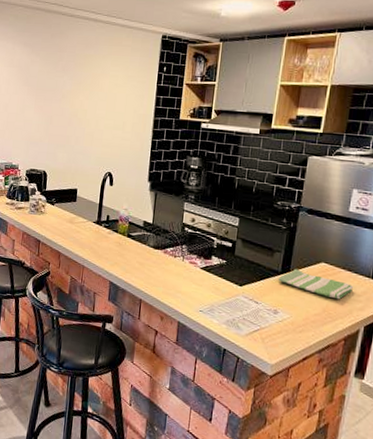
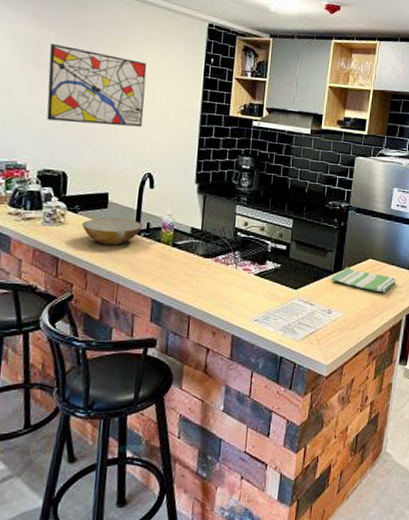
wall art: none [33,67,109,133] -> present [46,44,147,127]
bowl: none [57,209,103,233] -> present [81,217,143,246]

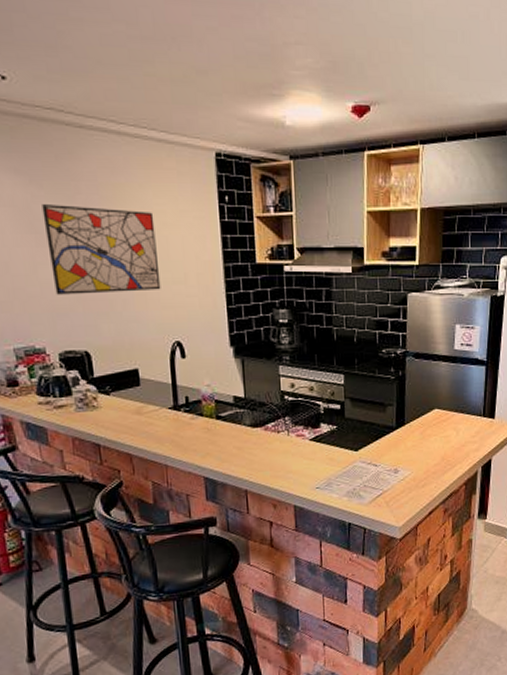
bowl: present [81,217,143,246] -> none [116,394,181,426]
dish towel: present [331,267,396,293] -> none [393,420,467,445]

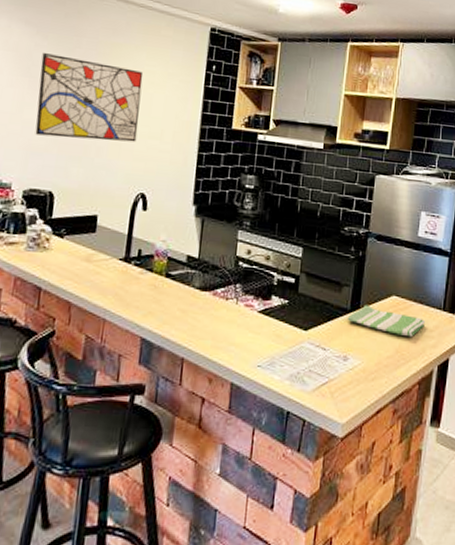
dish towel: none [393,420,467,445] -> present [347,305,425,337]

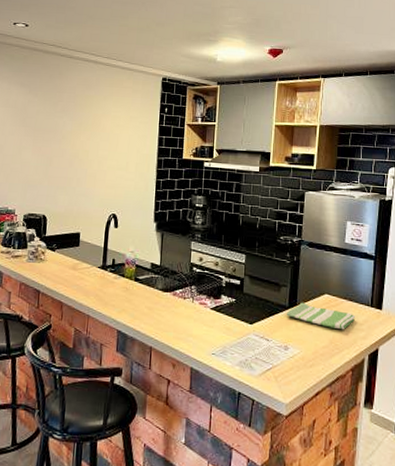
wall art: present [35,53,144,142] -> none [31,107,111,173]

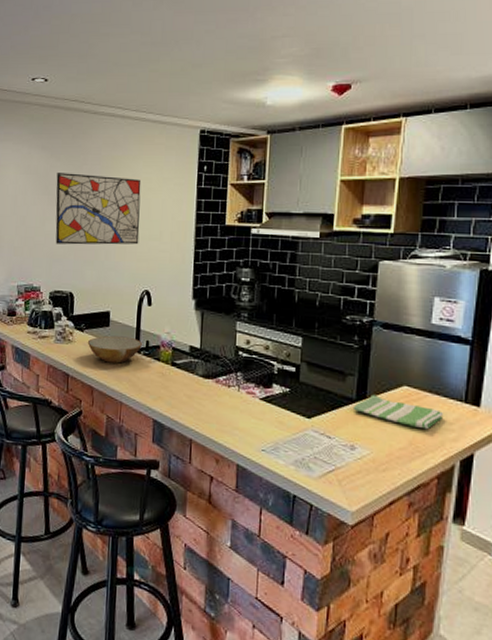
wall art: none [31,107,111,173] -> present [55,173,142,245]
bowl: none [58,254,109,280] -> present [87,335,142,364]

